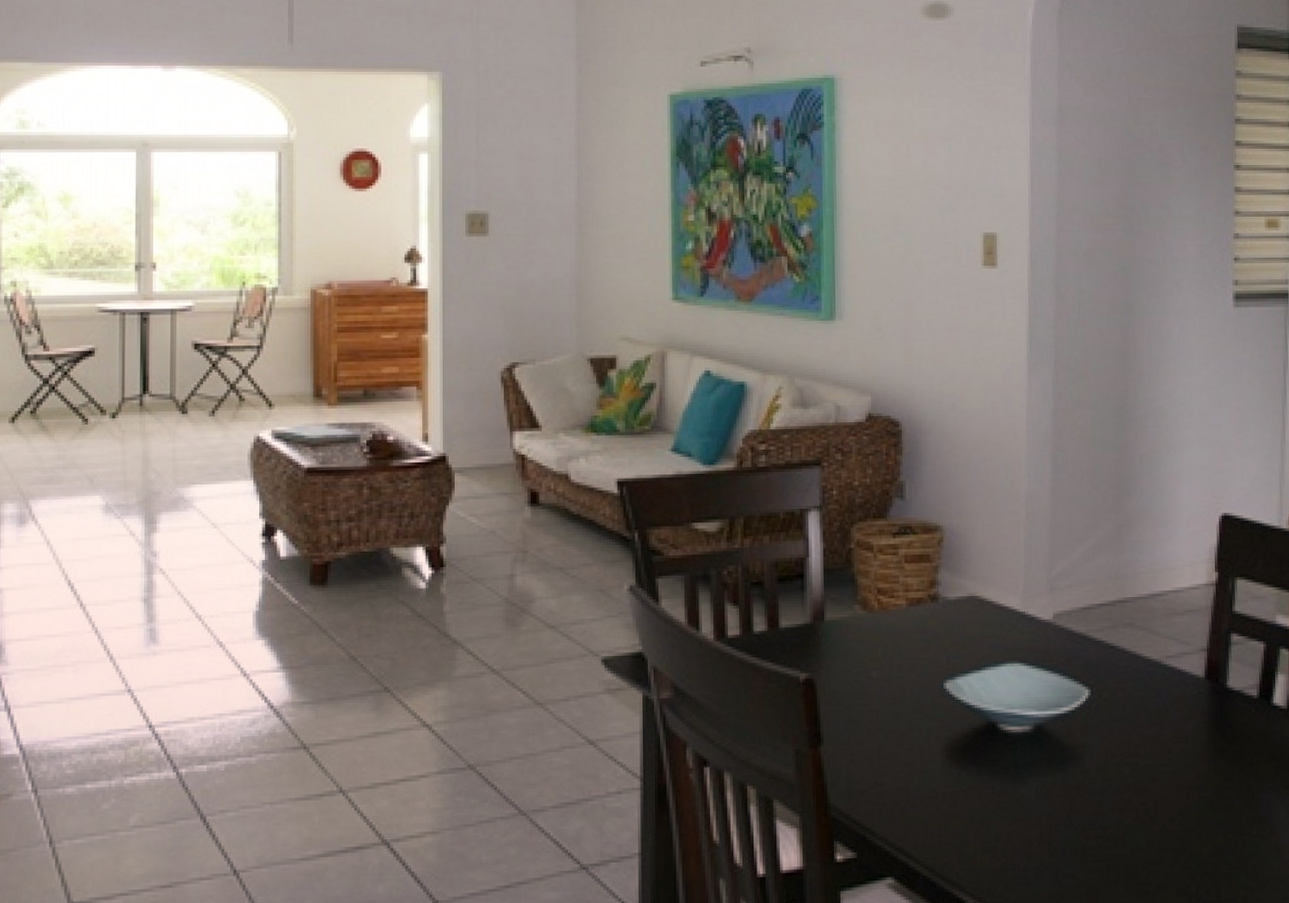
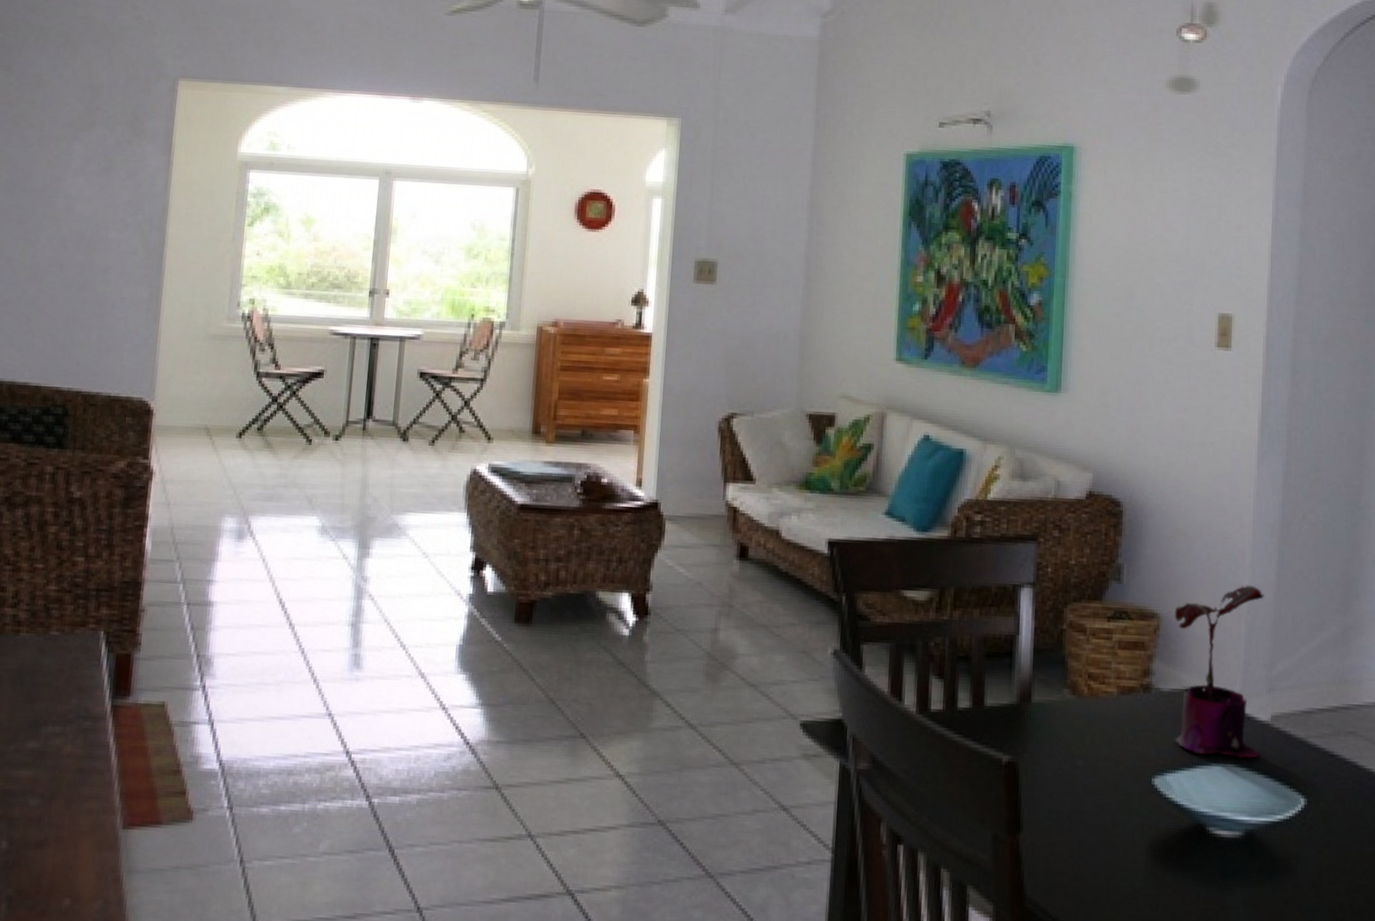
potted plant: none [956,492,1045,658] -> present [1173,585,1265,759]

